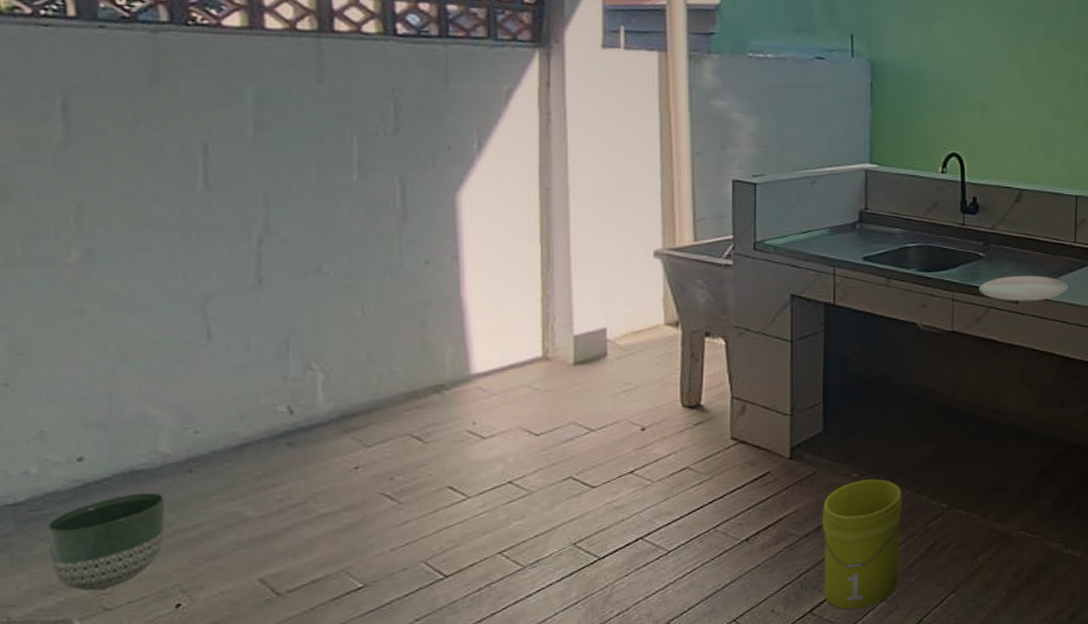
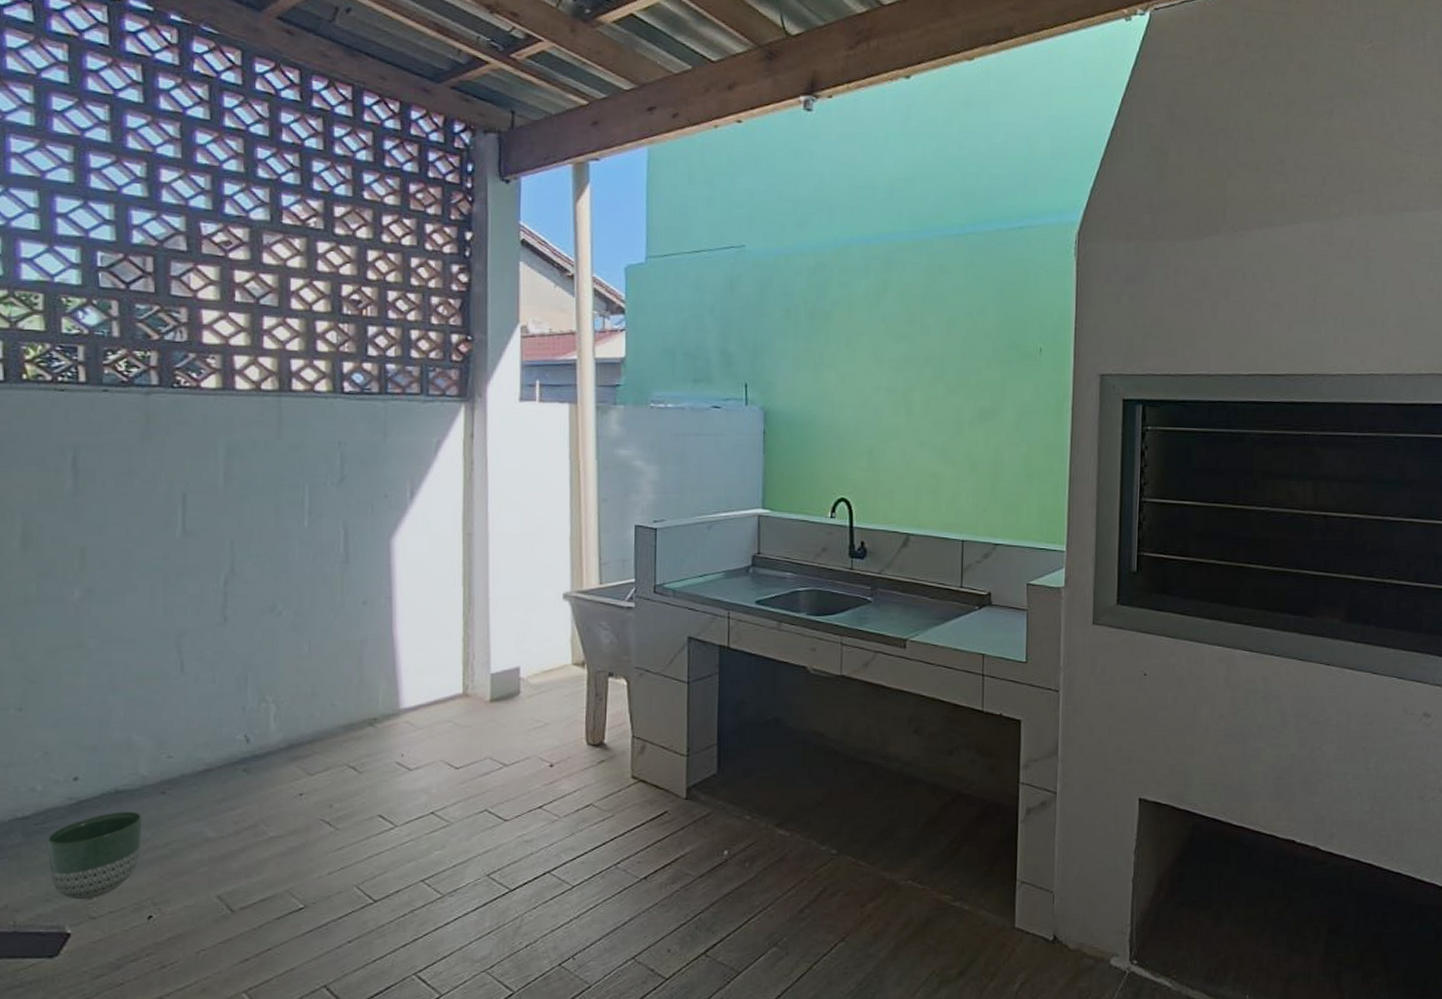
bucket: present [821,479,904,610] -> none [715,822,794,953]
plate: present [978,275,1068,302] -> none [866,620,954,647]

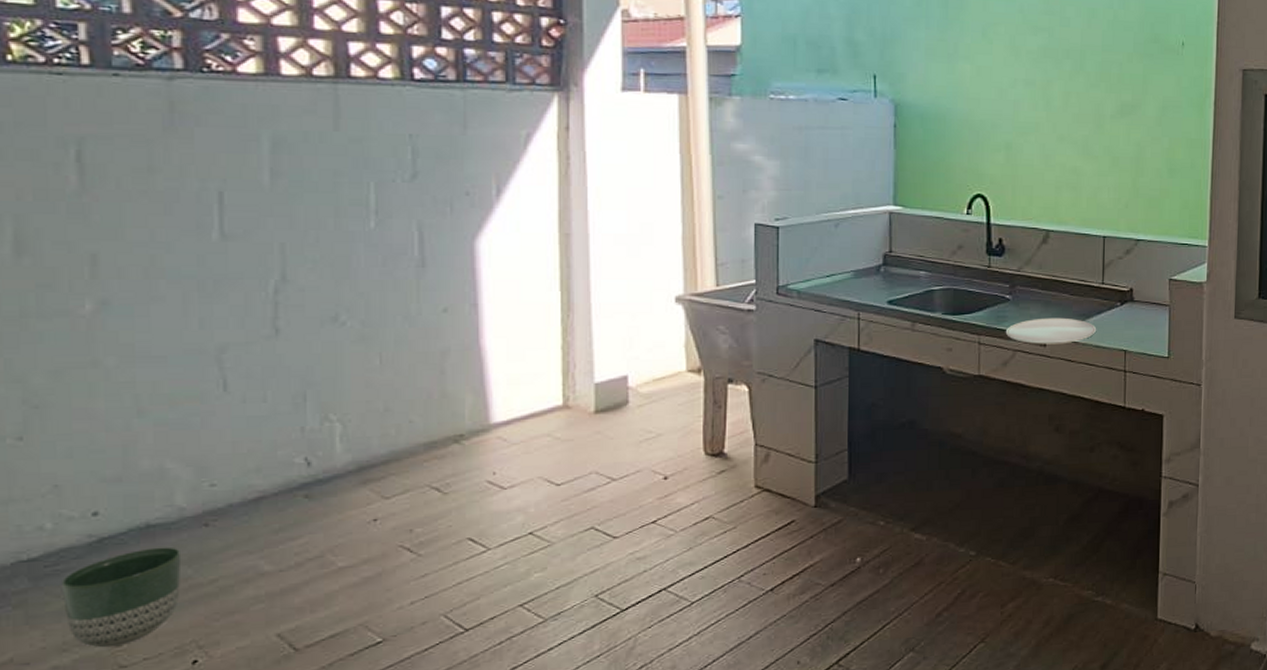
plate: none [866,620,954,647] -> present [1005,317,1096,345]

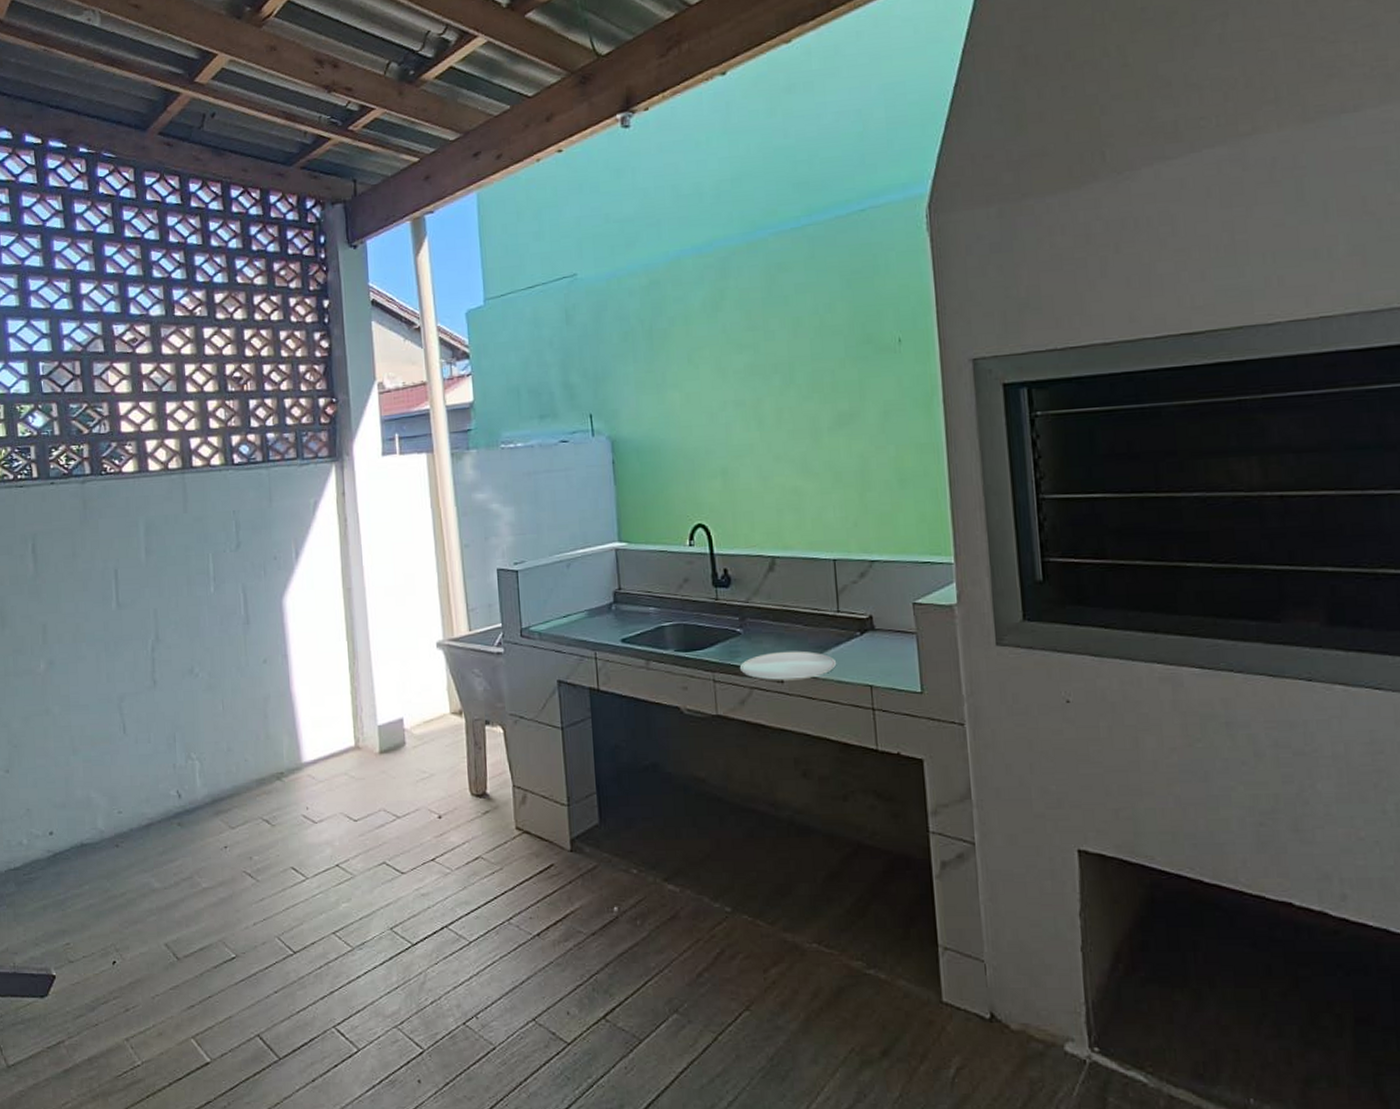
planter: present [60,546,182,648] -> none [33,863,103,945]

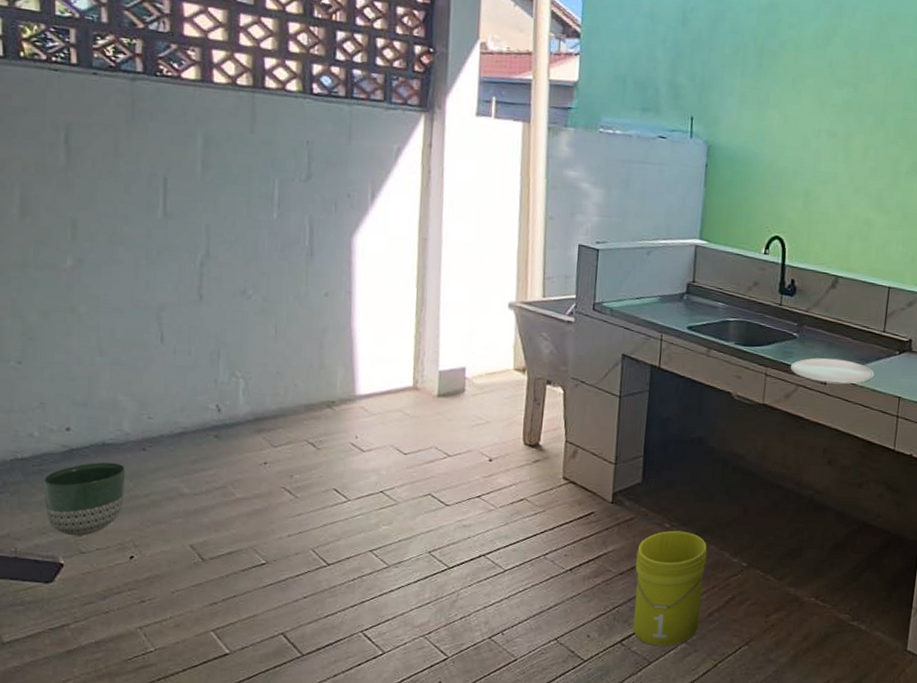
planter: none [33,863,103,945] -> present [43,462,126,536]
bucket: none [605,876,689,1019] -> present [633,530,708,646]

